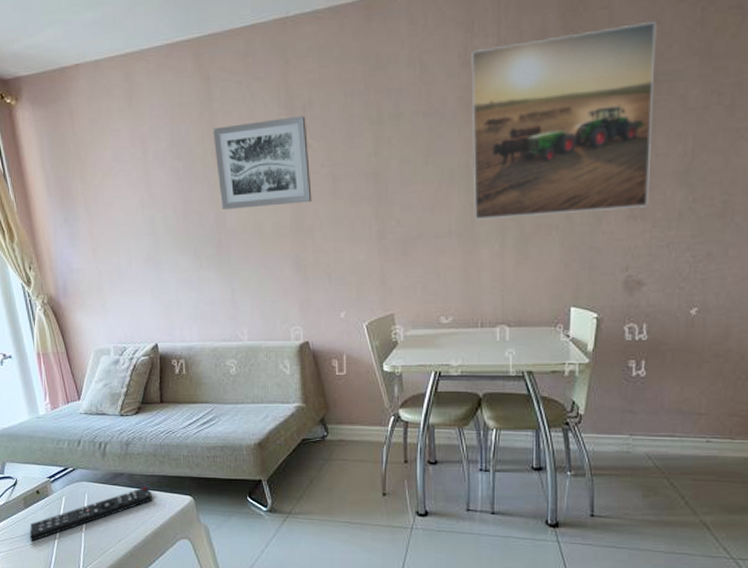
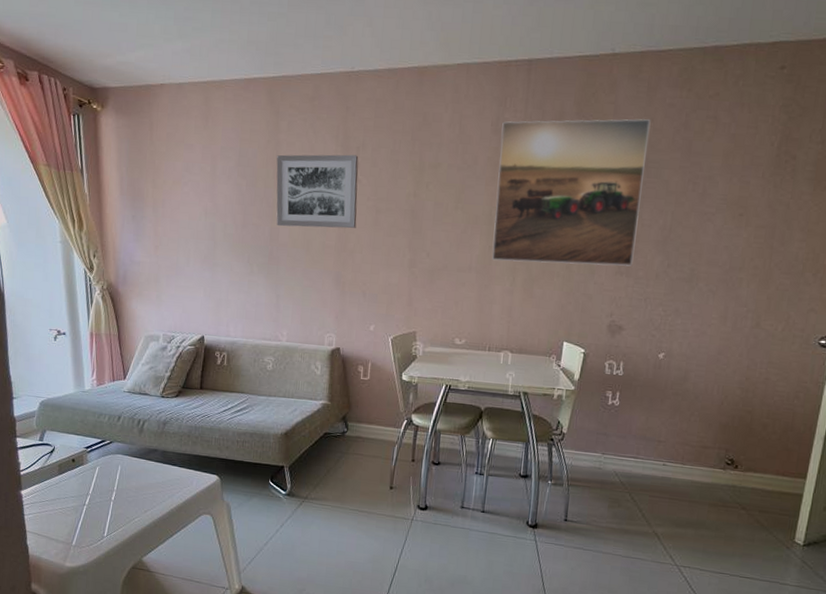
remote control: present [29,486,153,542] -> none [59,463,182,506]

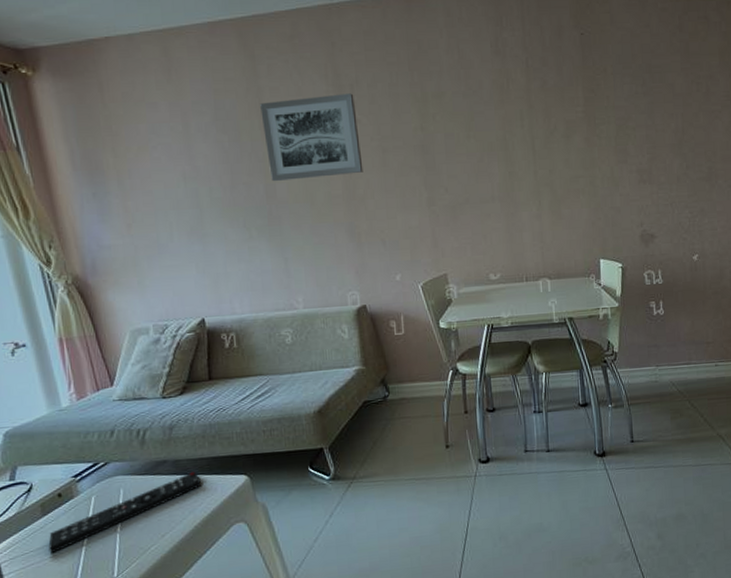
remote control: none [59,463,182,506] -> present [48,471,203,554]
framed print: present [492,119,651,266] -> none [502,26,654,187]

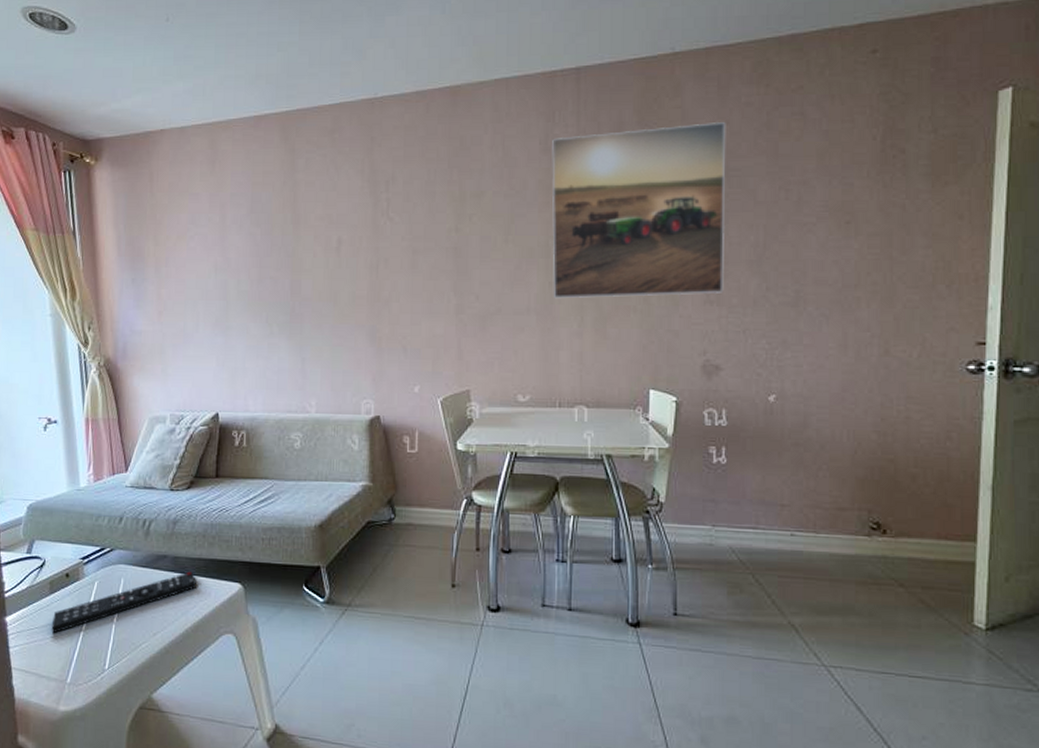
wall art: present [260,93,363,182] -> none [294,190,391,278]
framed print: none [502,26,654,187] -> present [552,122,726,299]

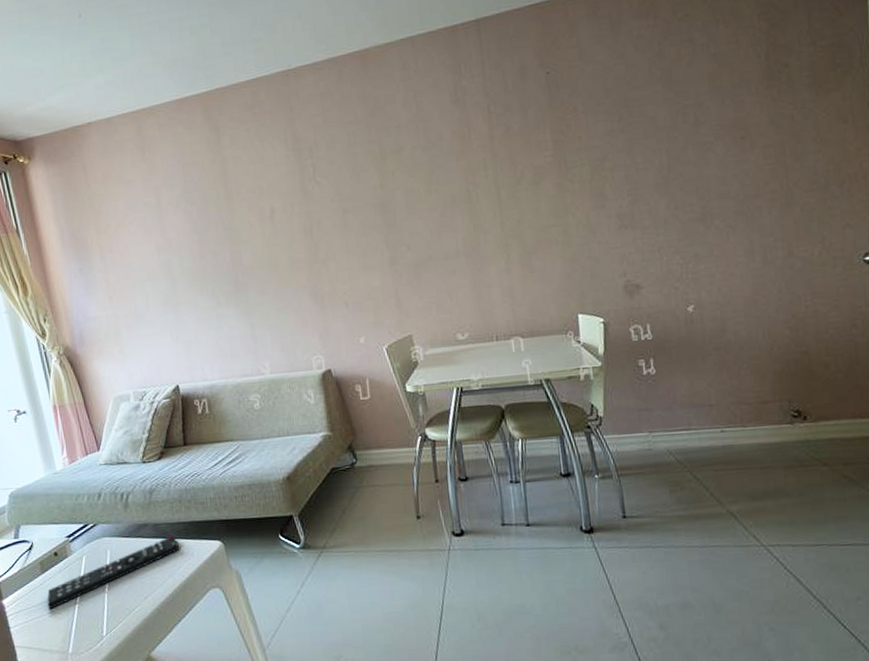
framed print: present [552,122,726,299] -> none [461,56,636,241]

